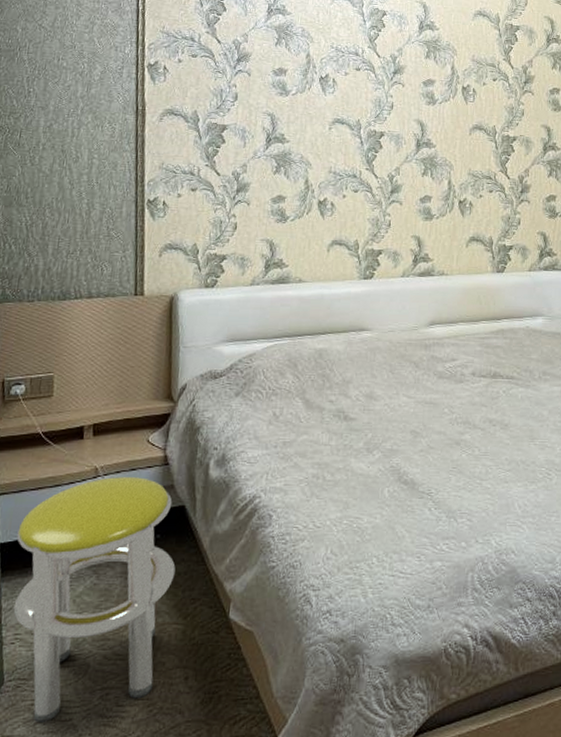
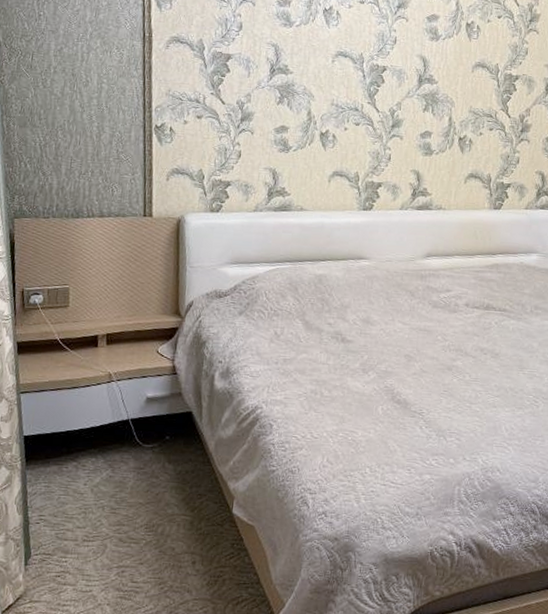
stool: present [13,476,176,722] -> none [37,382,184,592]

